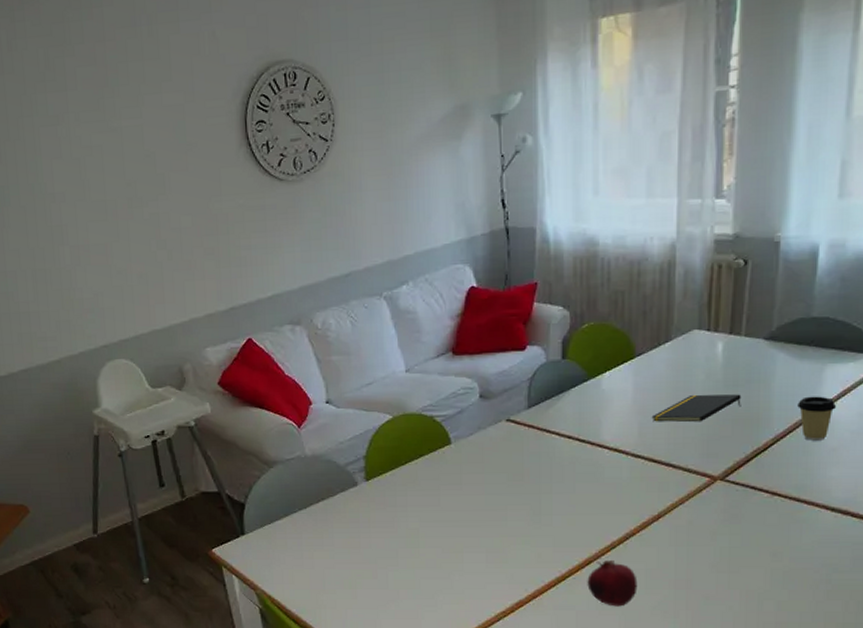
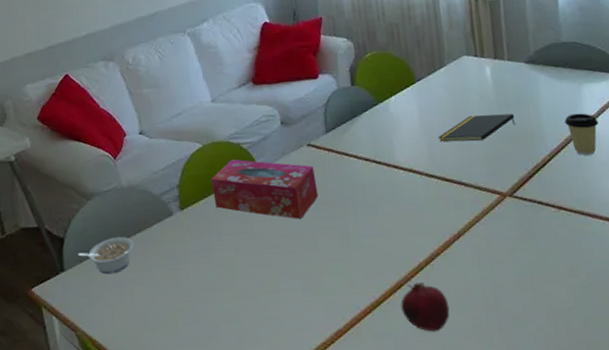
legume: none [259,504,316,539] -> present [78,236,134,275]
tissue box: none [399,433,513,494] -> present [211,159,318,219]

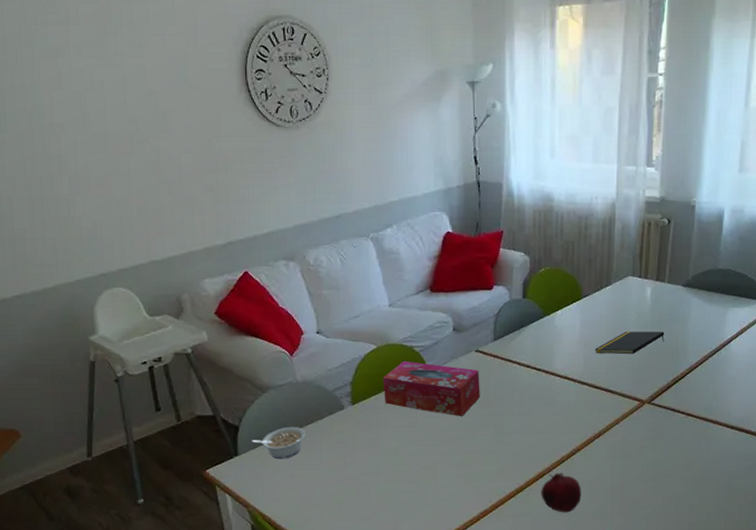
coffee cup: present [564,113,598,156] -> none [707,334,735,372]

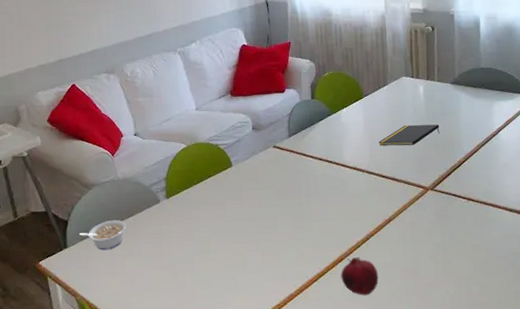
tissue box: present [382,361,480,416] -> none [192,158,280,207]

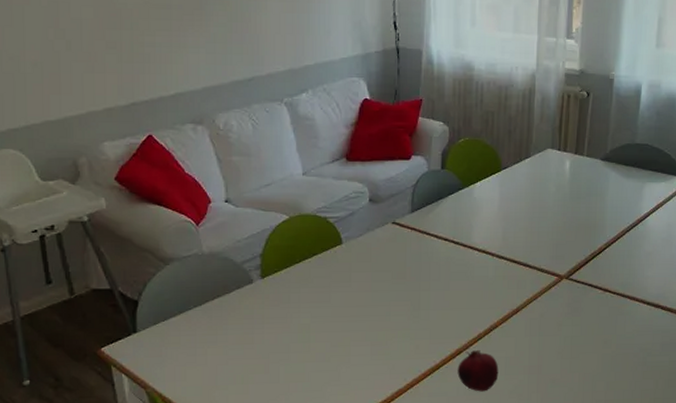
legume: present [79,219,126,251] -> none [152,301,211,337]
notepad: present [378,124,440,146] -> none [513,204,583,229]

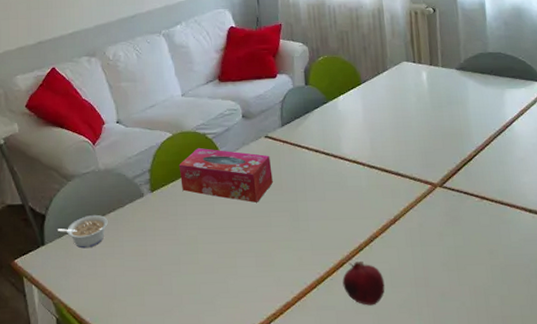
legume: none [152,301,211,337] -> present [58,214,108,249]
tissue box: none [294,233,397,291] -> present [178,148,273,203]

